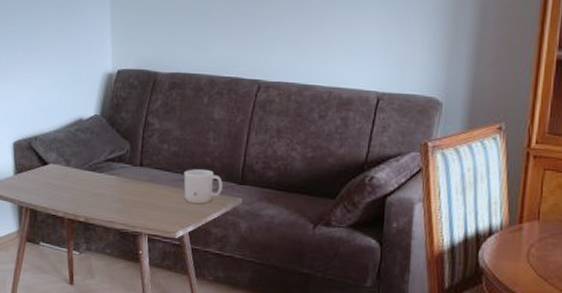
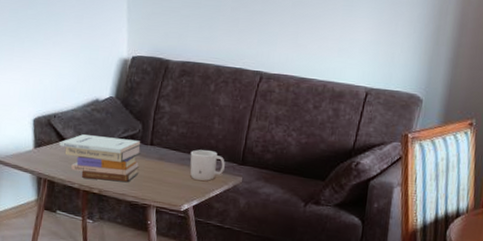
books: none [41,157,130,208] -> present [59,134,141,182]

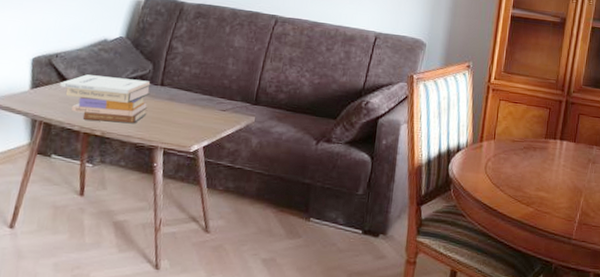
mug: present [189,149,225,182] -> none [201,90,238,122]

